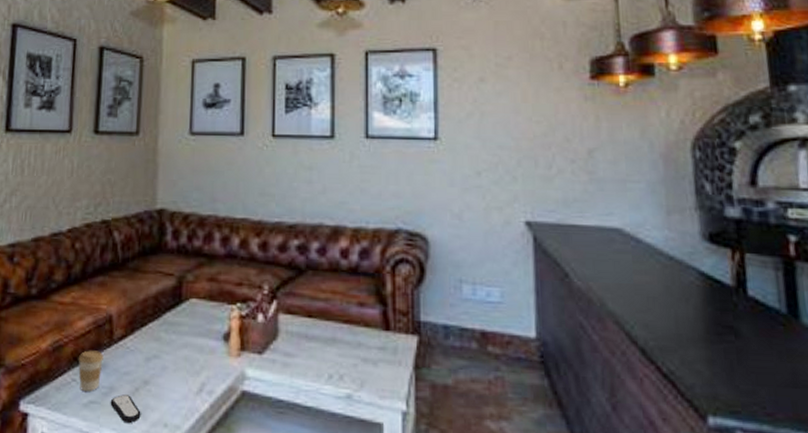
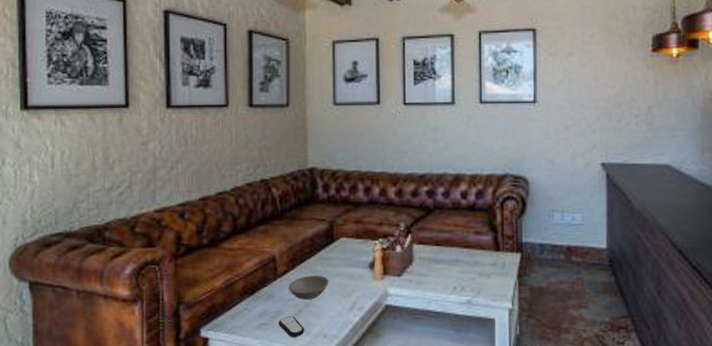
coffee cup: present [78,350,104,392] -> none [248,284,270,317]
soup bowl: none [124,343,174,375] -> present [288,275,329,300]

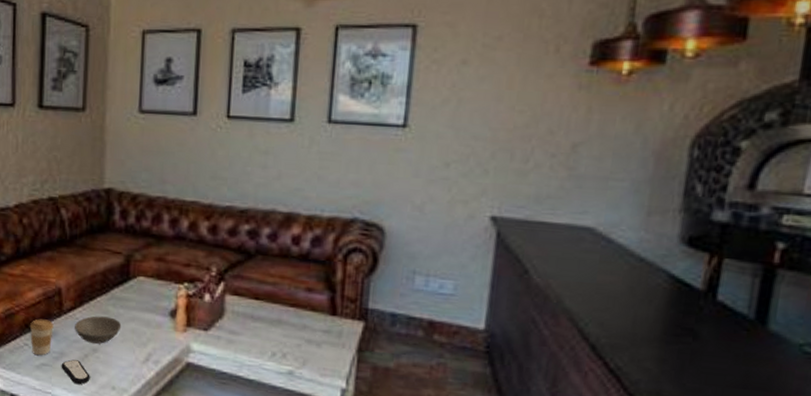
coffee cup: none [248,284,270,317] -> present [29,319,54,356]

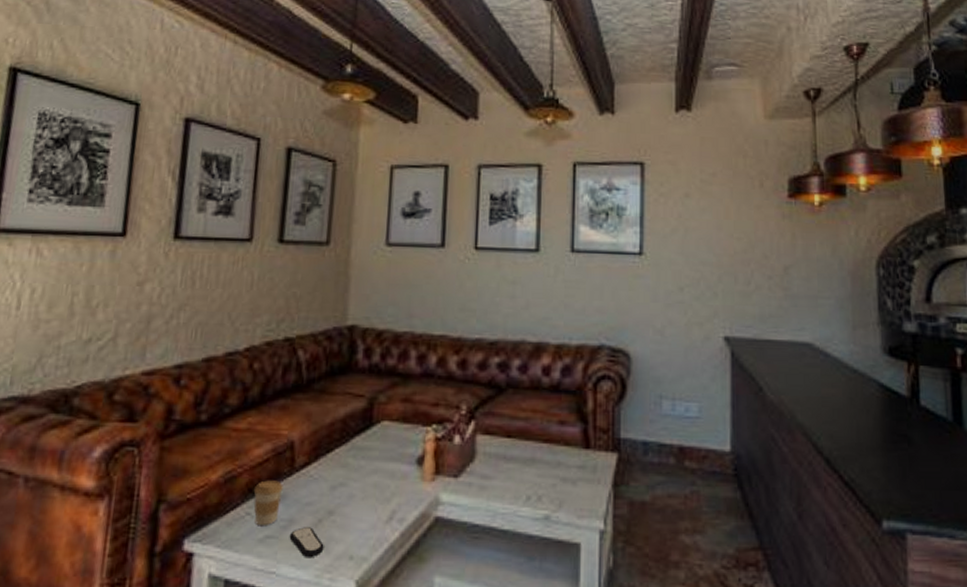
soup bowl: present [74,315,122,344] -> none [307,471,363,504]

